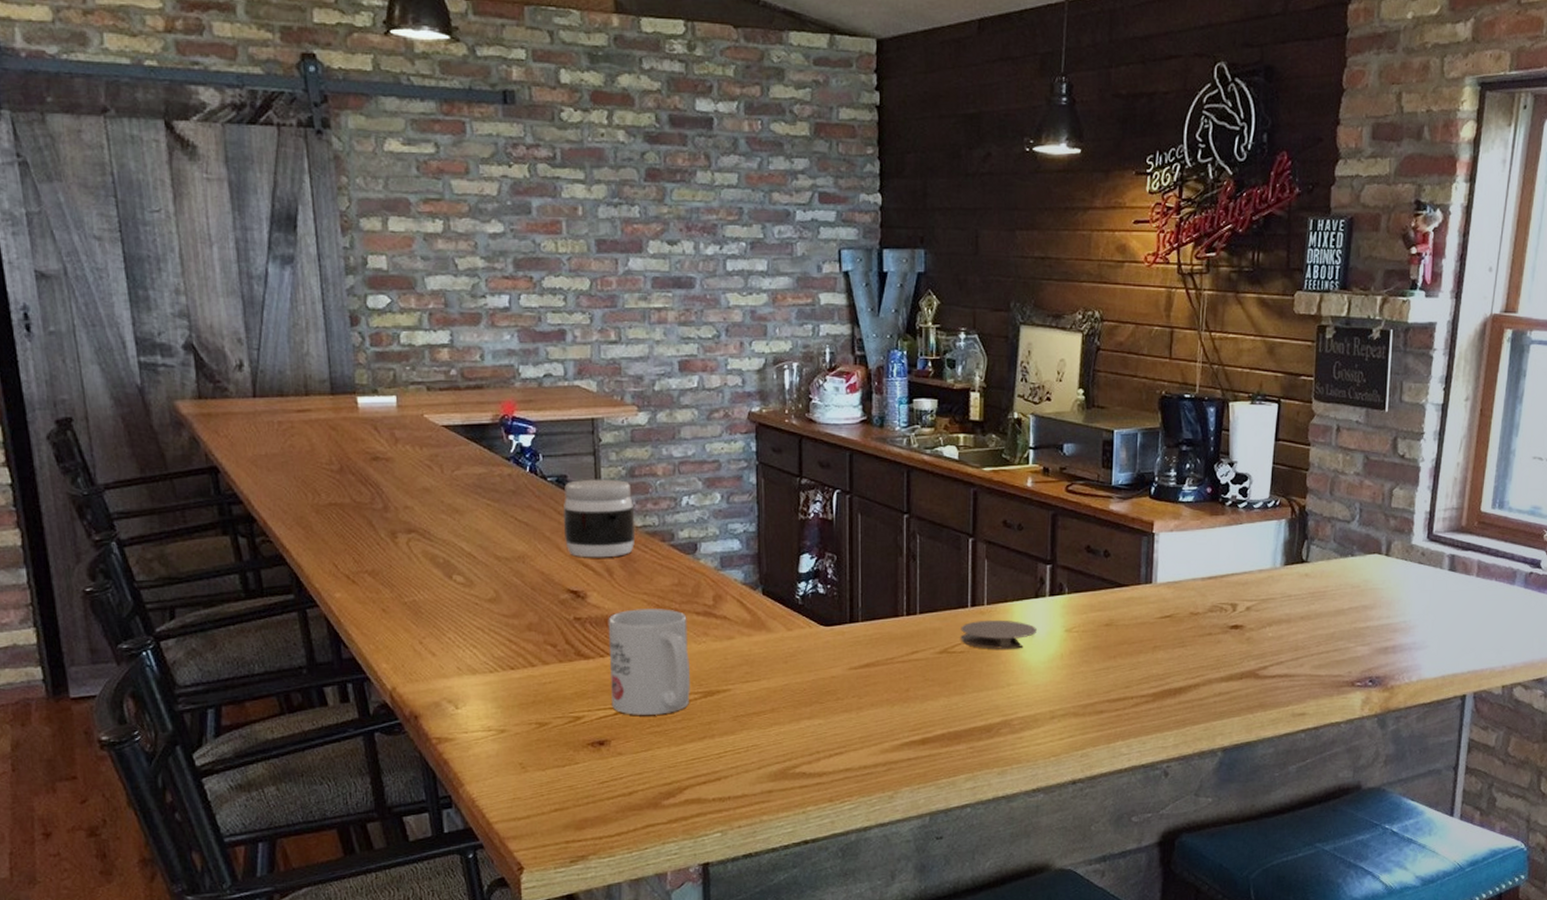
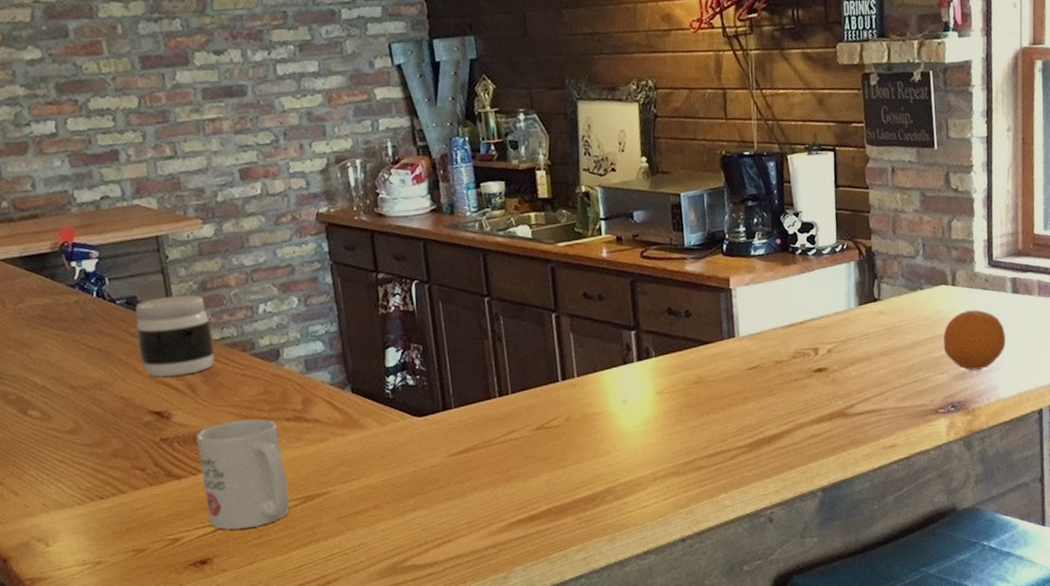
coaster: present [961,619,1037,649] -> none [554,389,629,420]
fruit: none [1368,583,1436,646] -> present [943,310,1006,371]

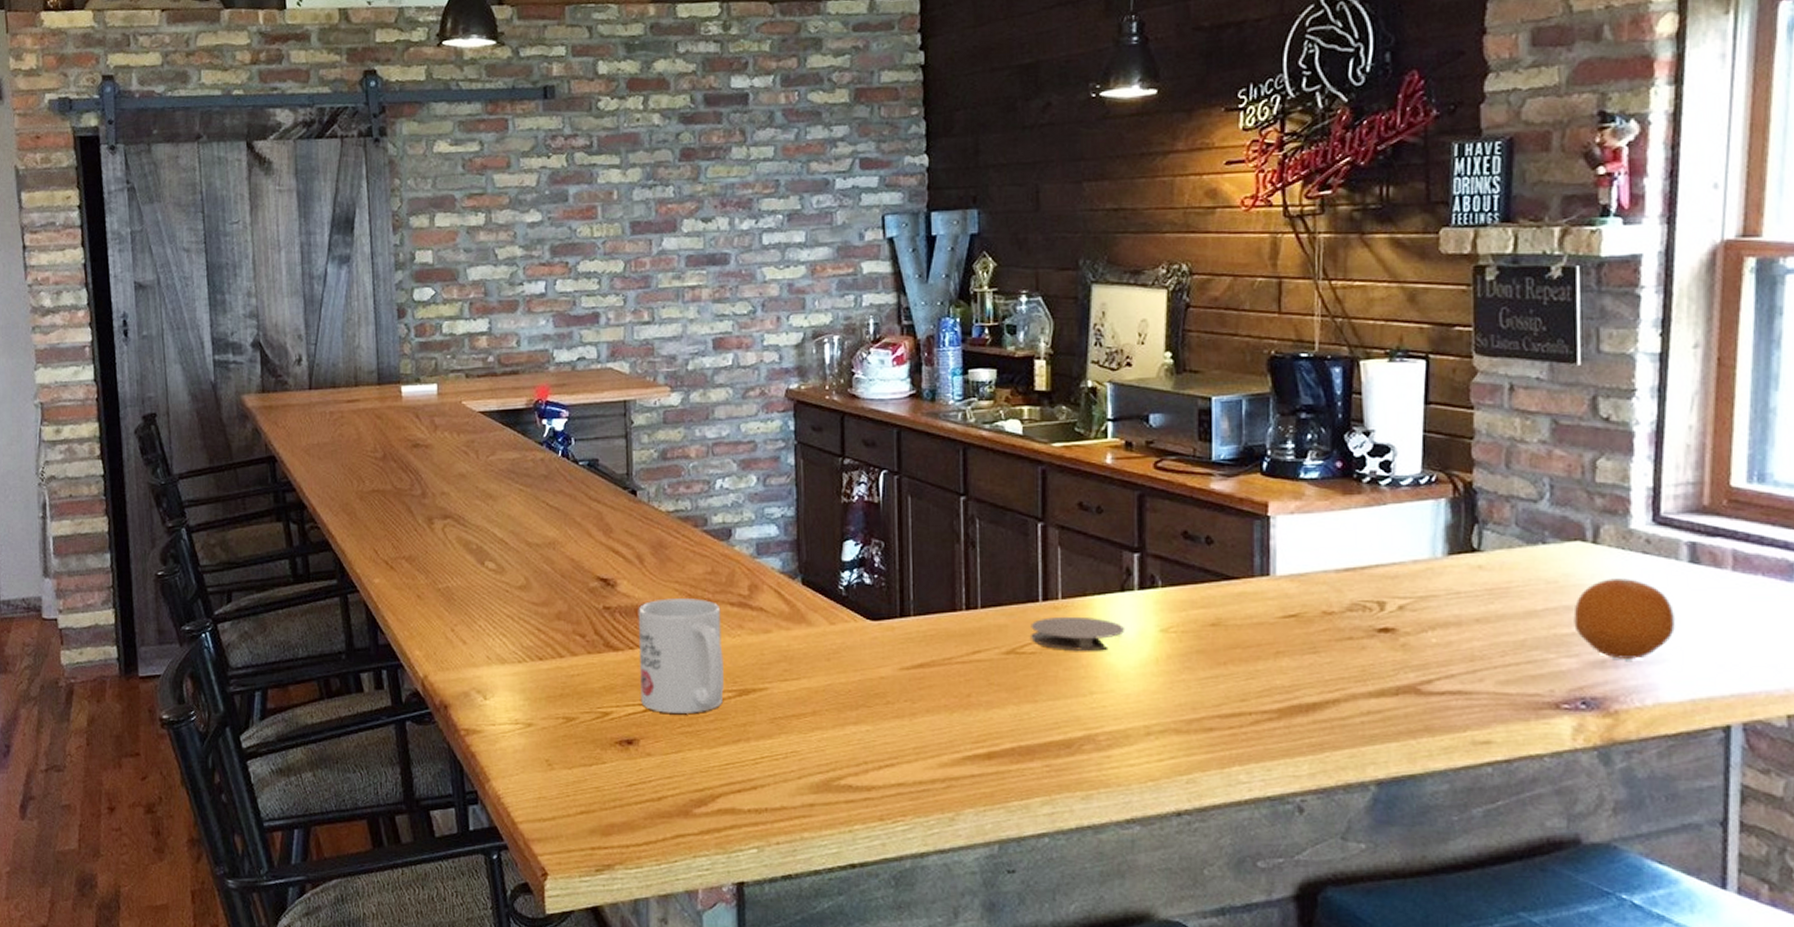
jar: present [135,295,215,377] -> none [594,462,667,544]
coaster: none [554,389,629,420] -> present [1031,616,1124,651]

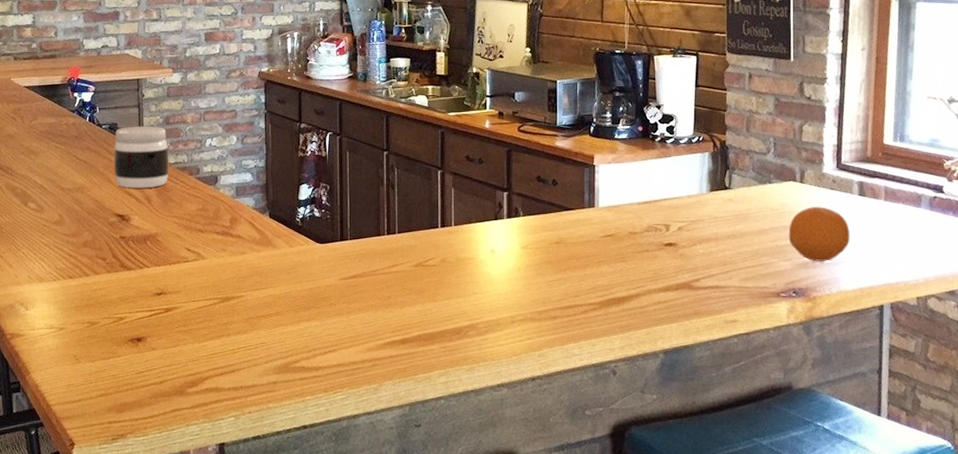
jar: none [594,462,667,544] -> present [113,126,169,189]
mug: present [638,598,724,713] -> none [146,229,211,317]
coaster: present [1031,616,1124,651] -> none [433,238,497,263]

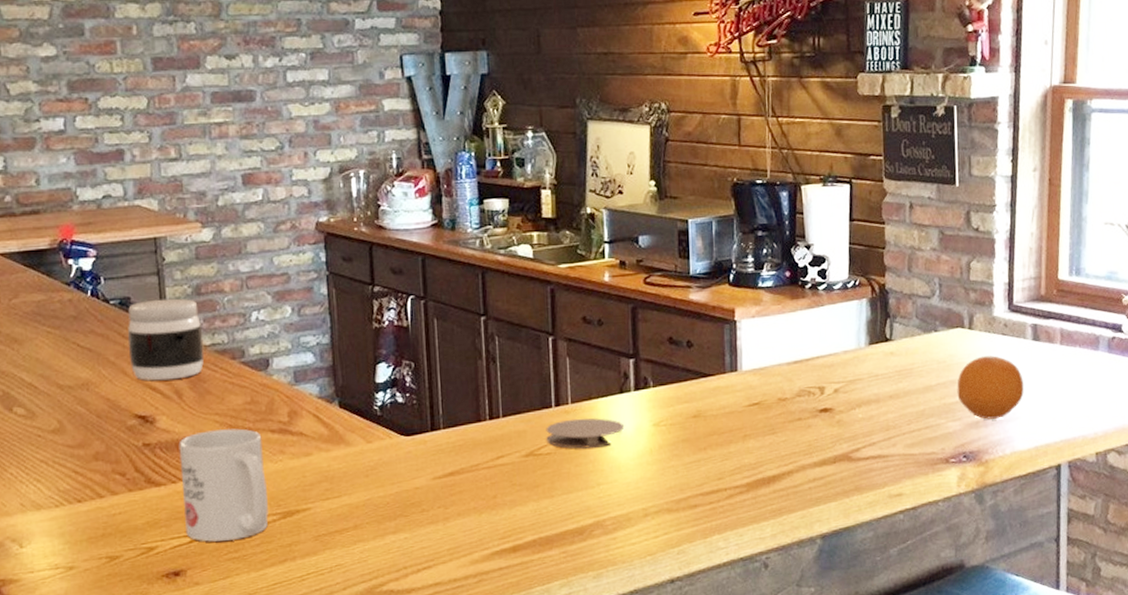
mug: none [146,229,211,317] -> present [178,428,268,542]
coaster: none [433,238,497,263] -> present [546,418,624,449]

